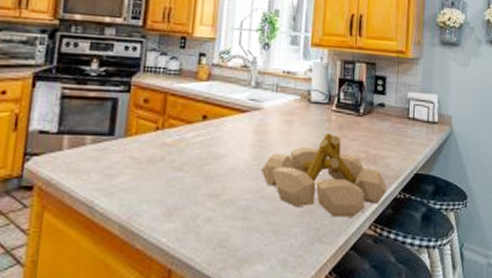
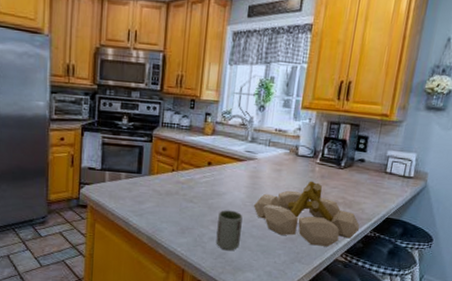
cup: none [214,178,248,236] -> present [216,210,243,251]

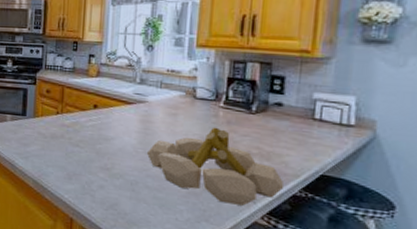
cup: present [216,210,243,251] -> none [106,156,135,202]

